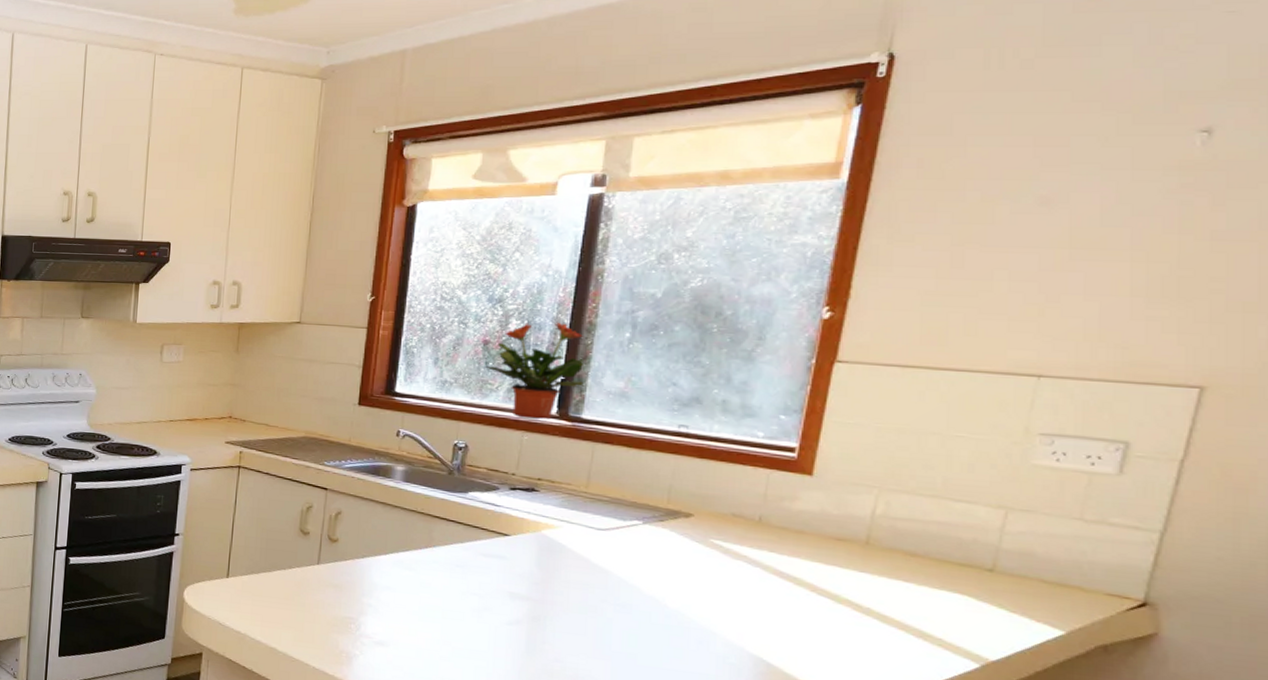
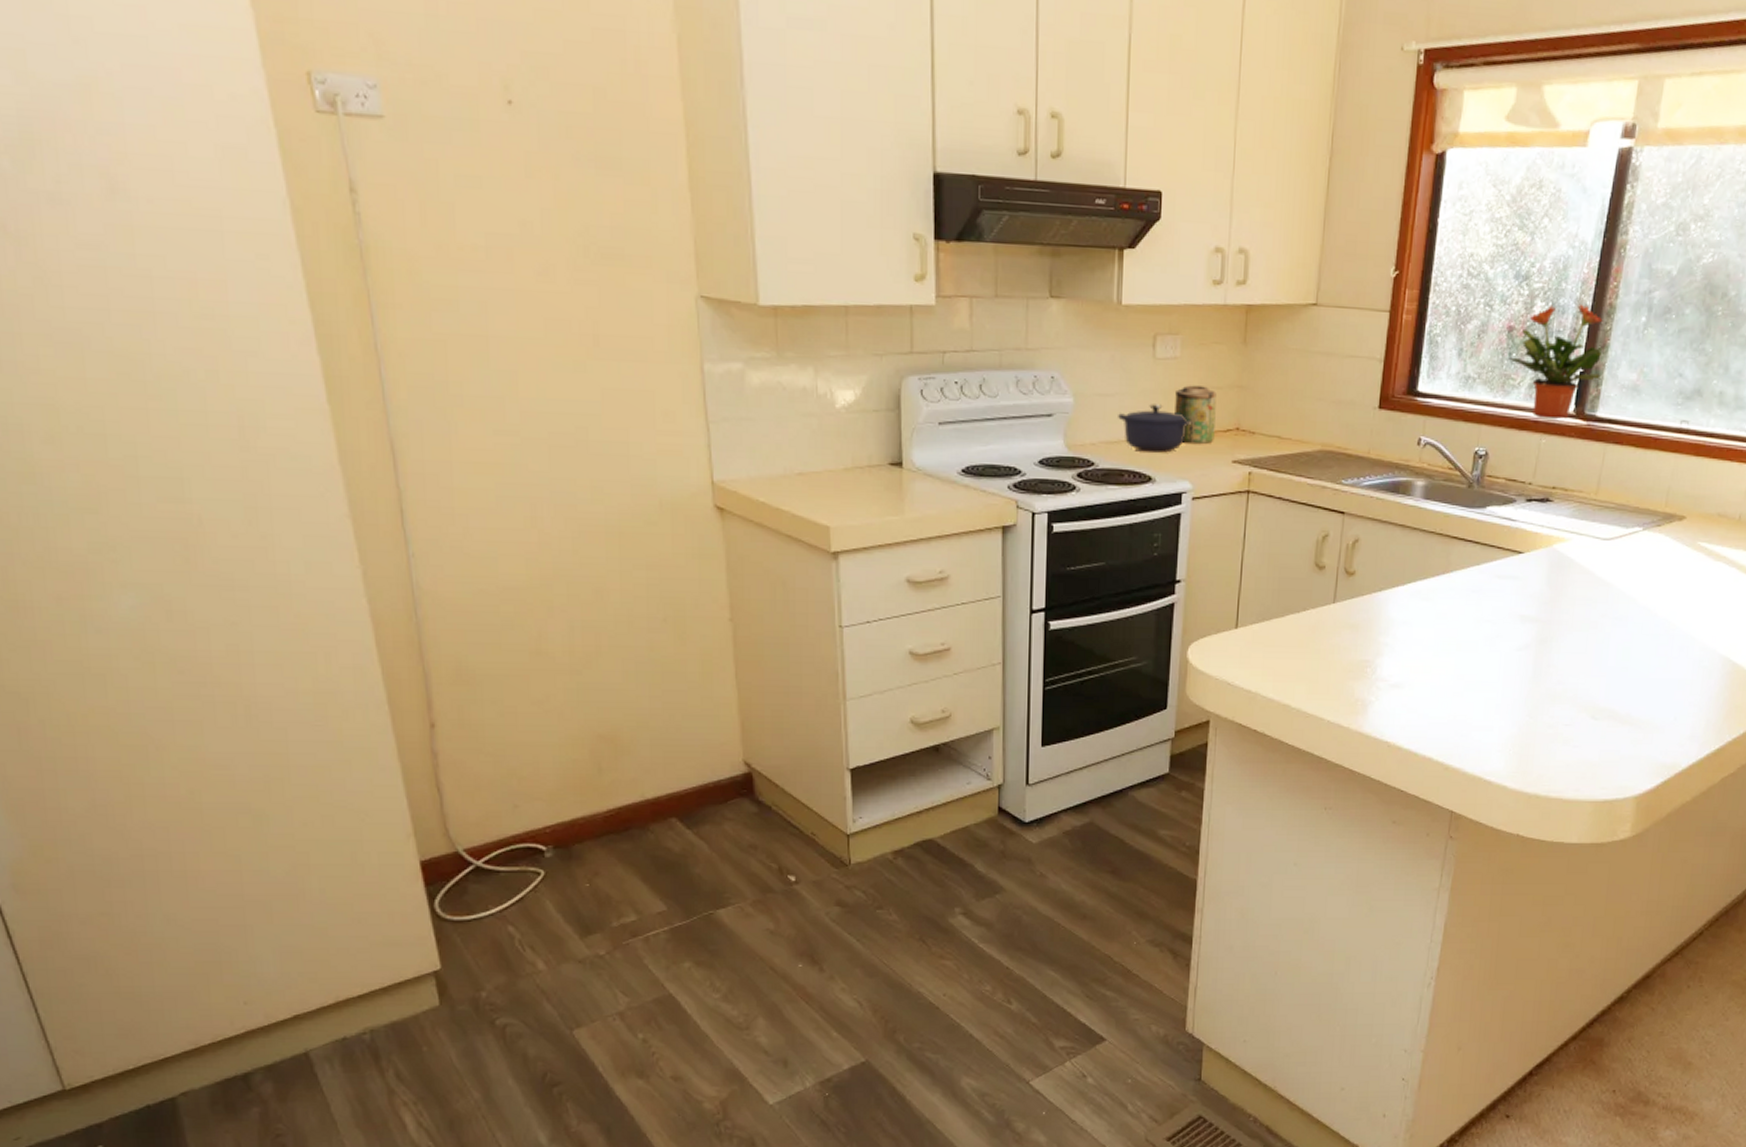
cooking pot: none [131,396,192,433] -> present [1118,404,1193,453]
canister: none [177,382,213,429] -> present [1175,385,1217,445]

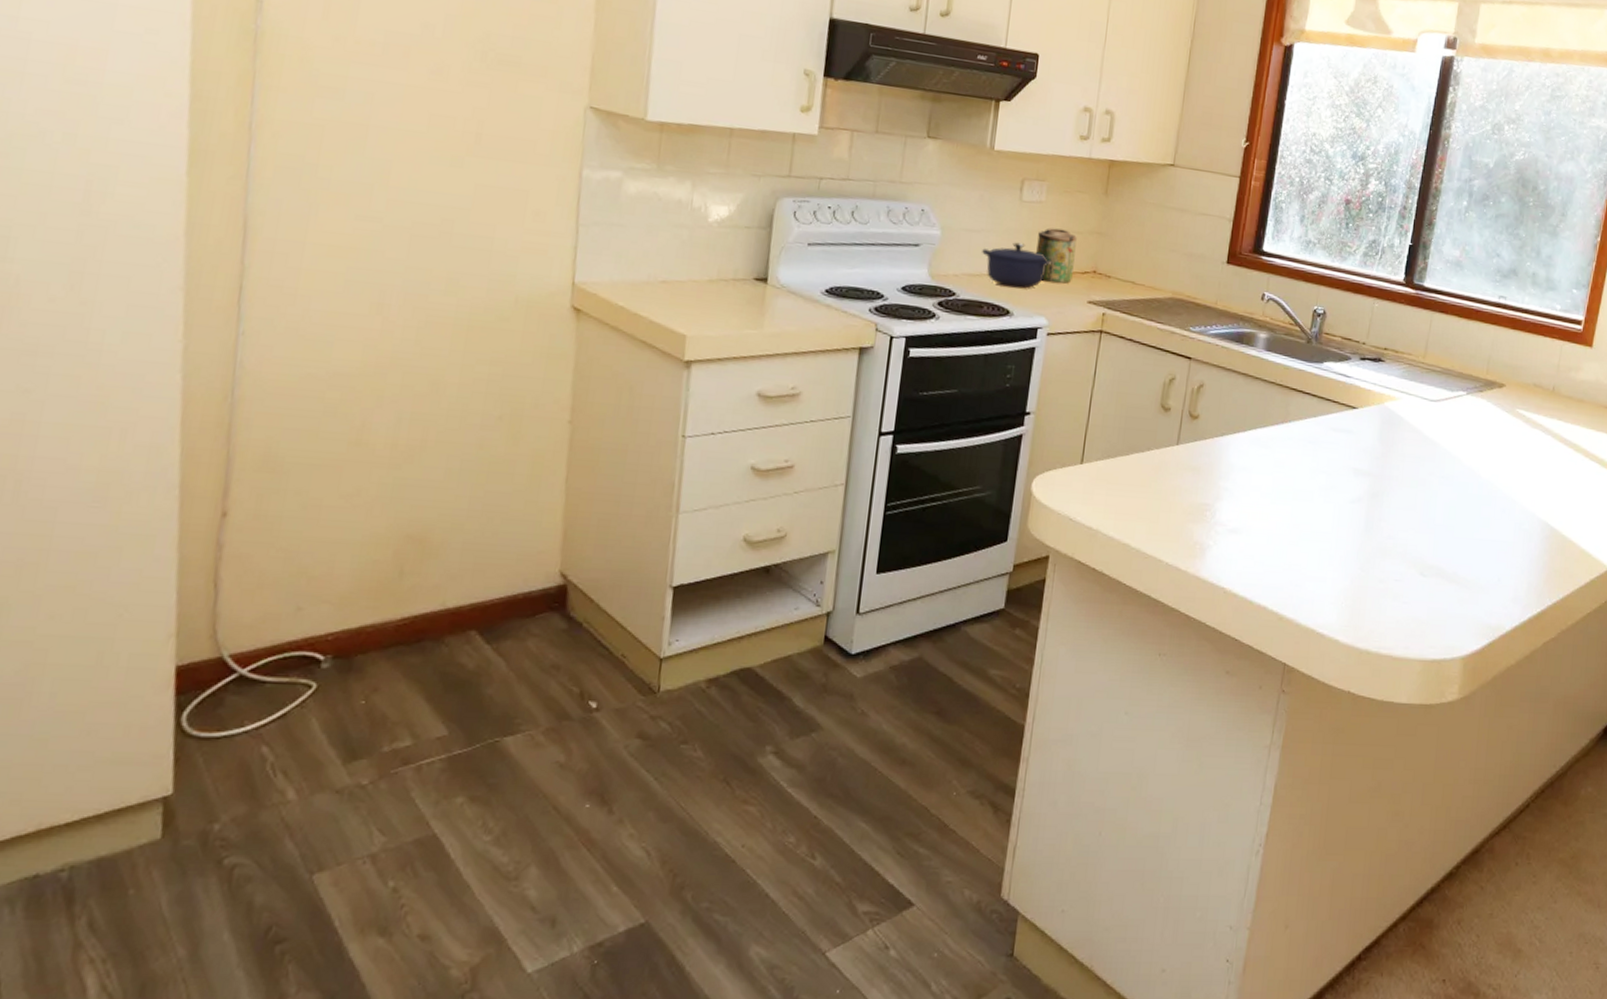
potted plant: present [1508,303,1607,420] -> none [1346,184,1434,287]

